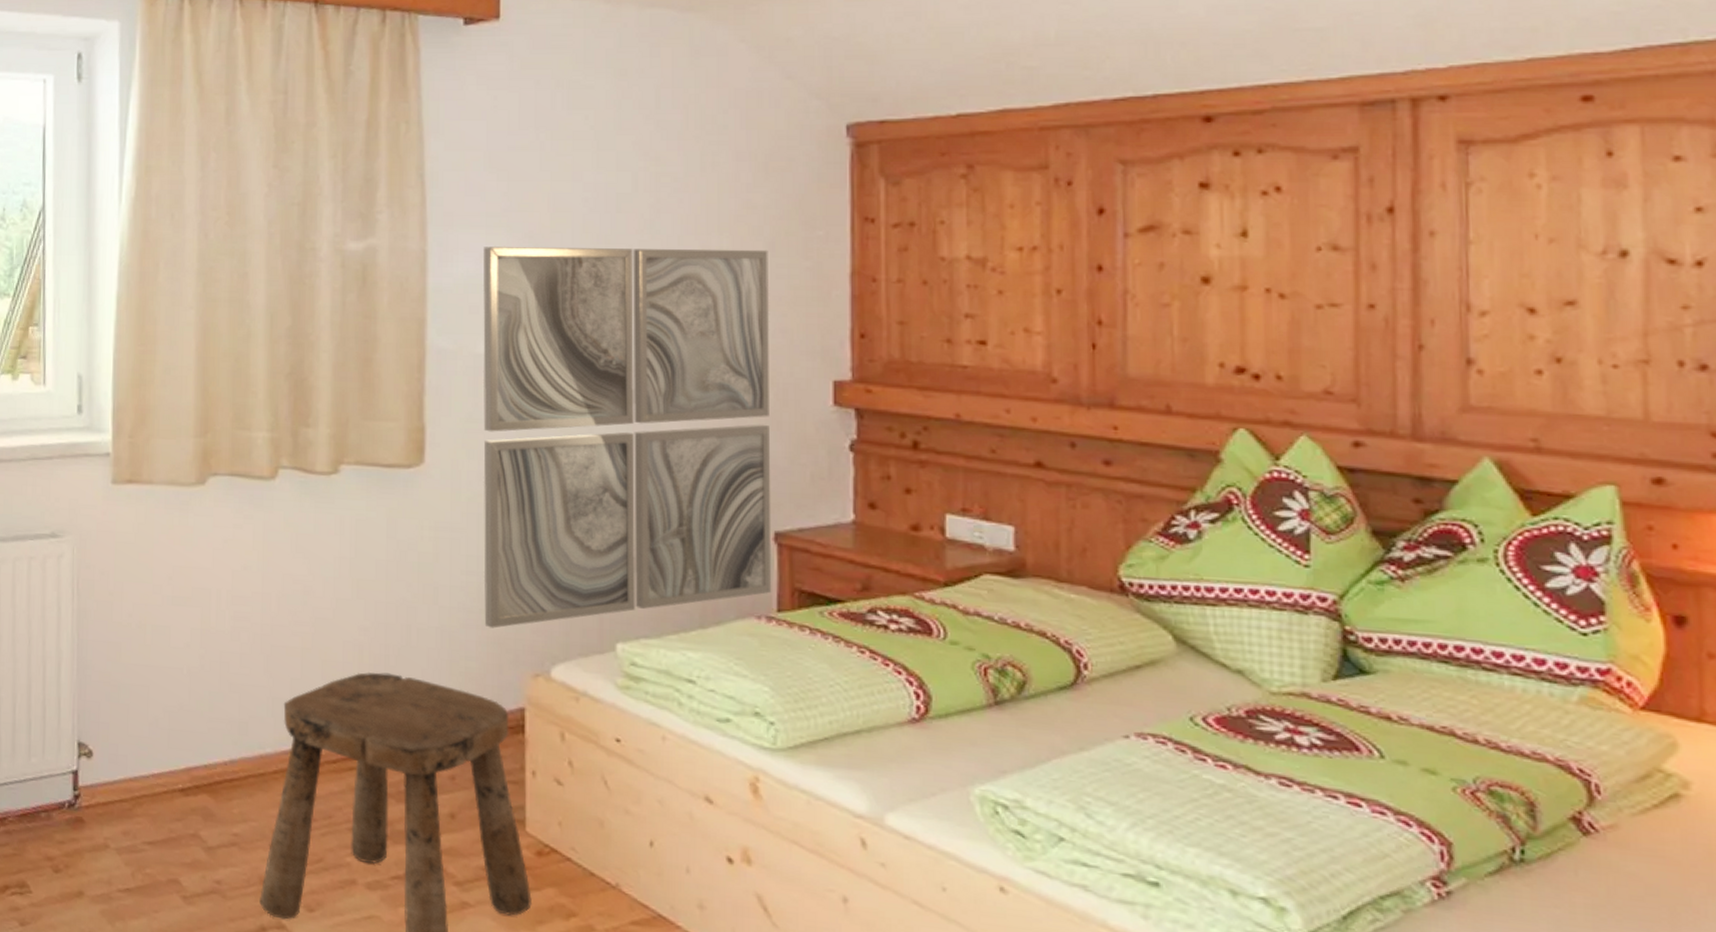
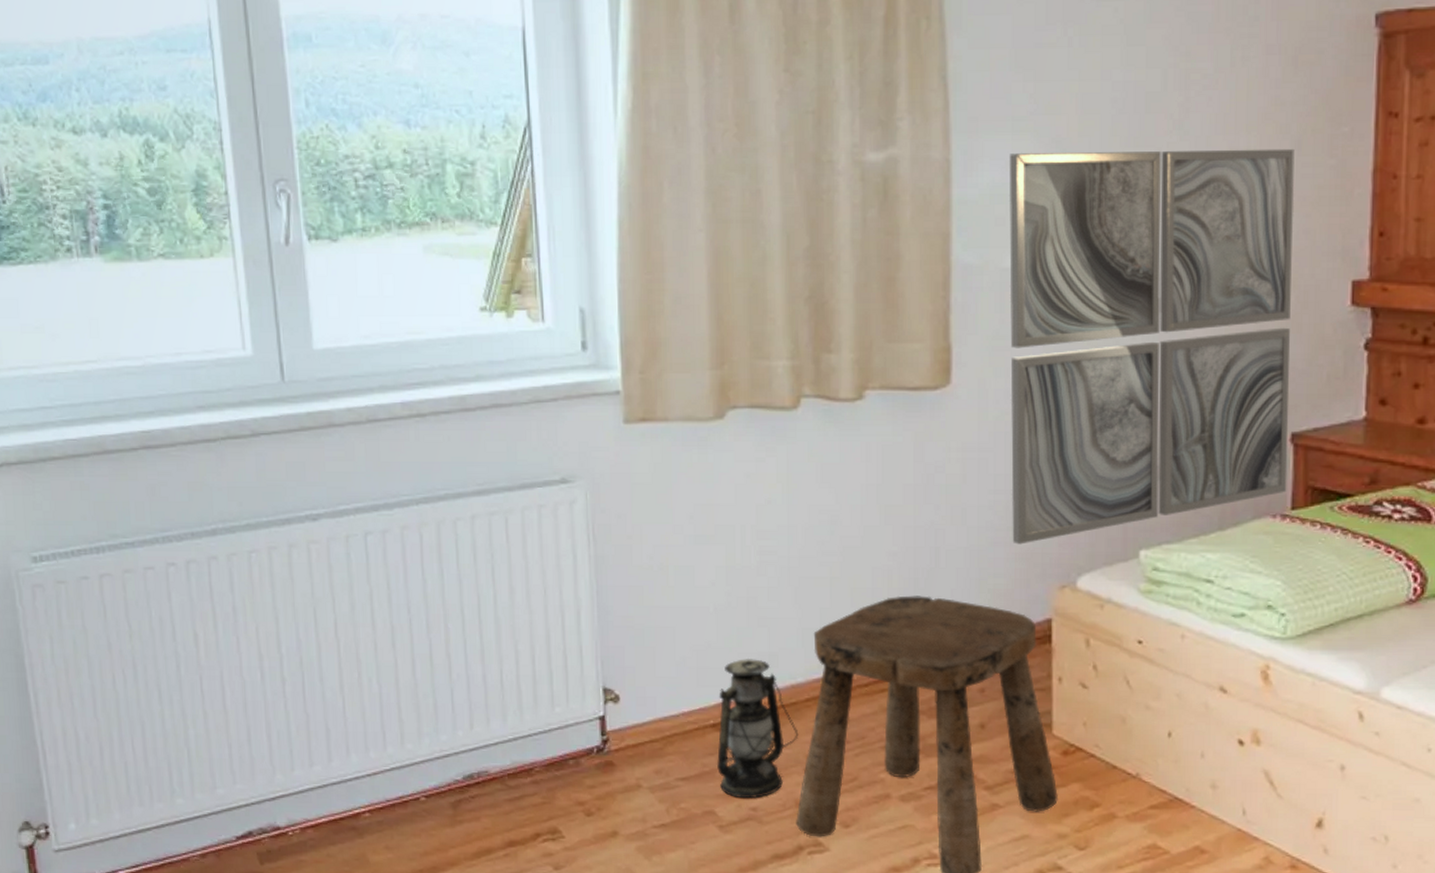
lantern: none [183,724,266,871] -> present [716,659,799,799]

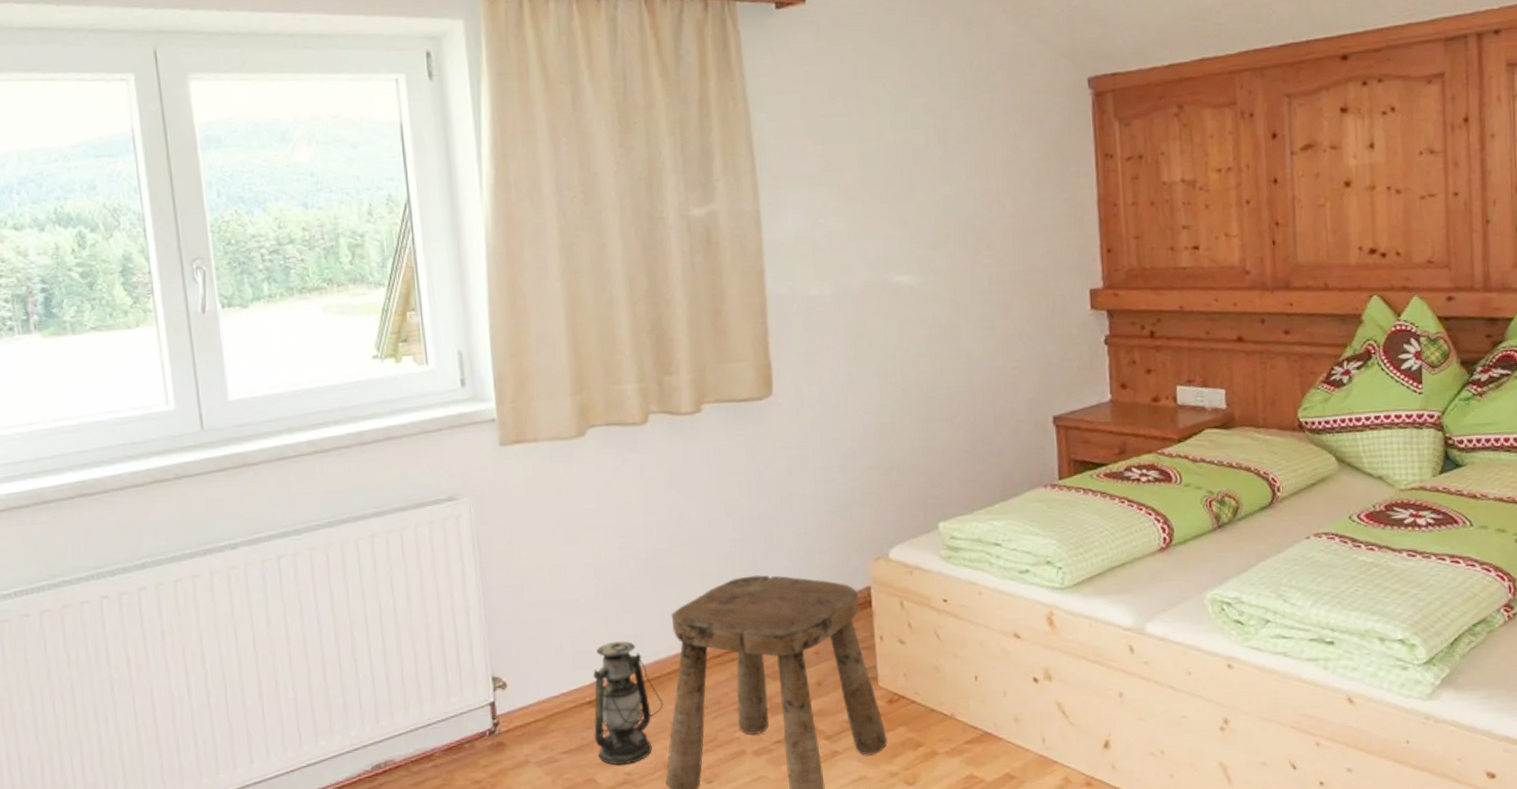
wall art: present [1009,148,1295,545] -> none [808,187,1054,525]

